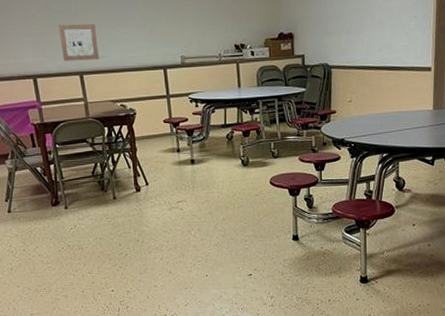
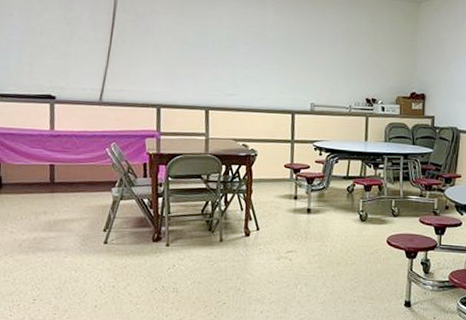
wall art: present [59,24,99,62] -> none [191,58,229,97]

